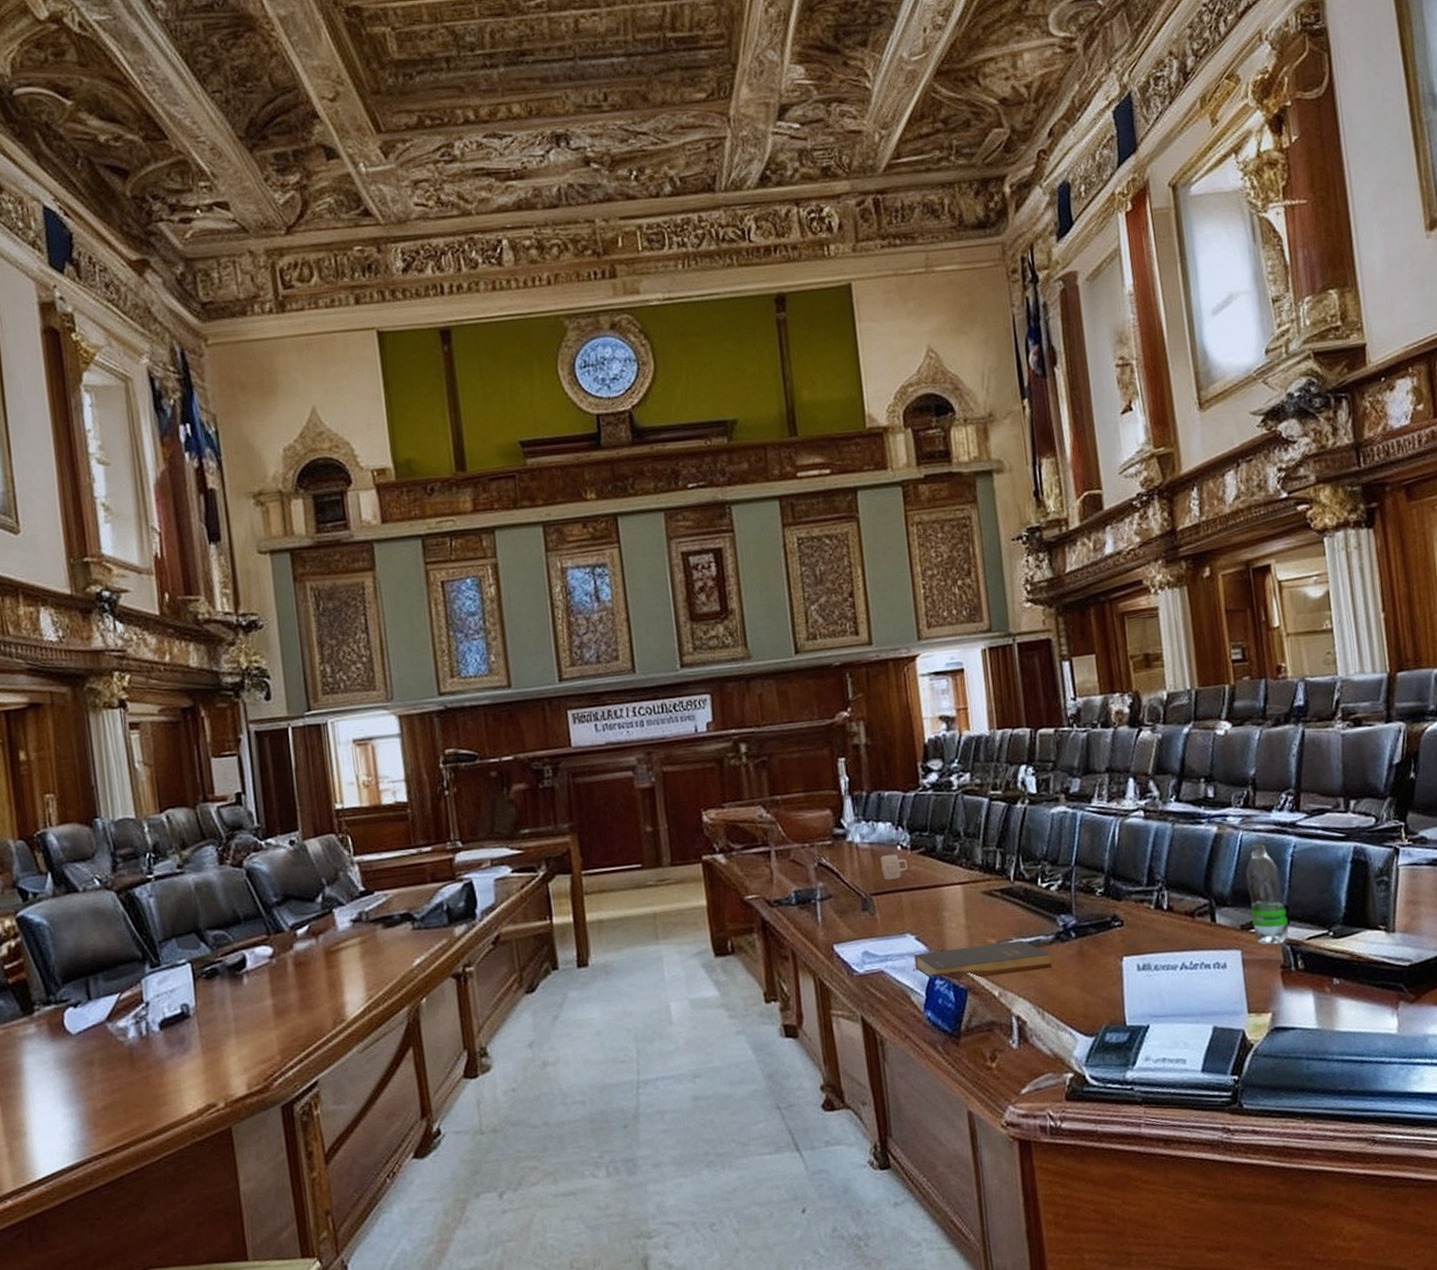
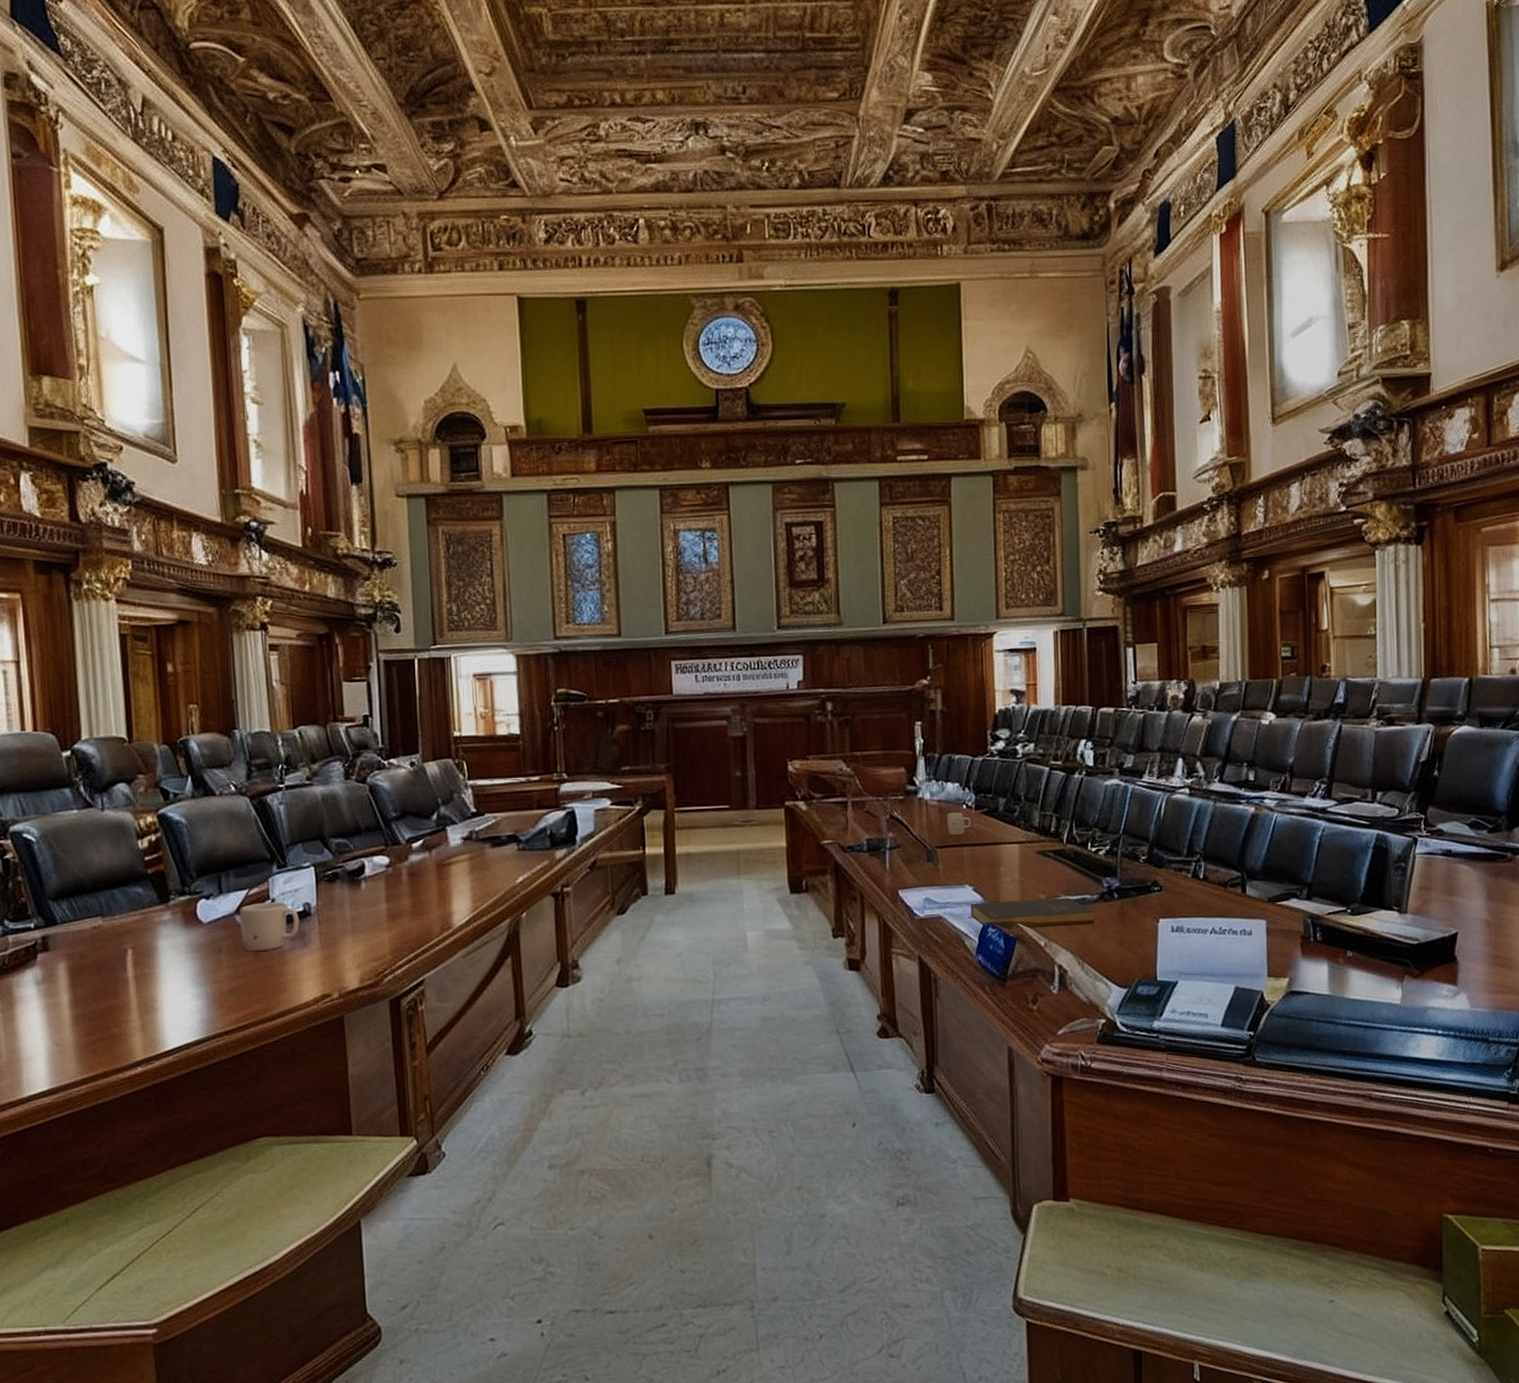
mug: none [111,1005,178,1062] -> present [240,902,300,952]
bottle: present [1246,844,1289,945] -> none [1277,826,1311,917]

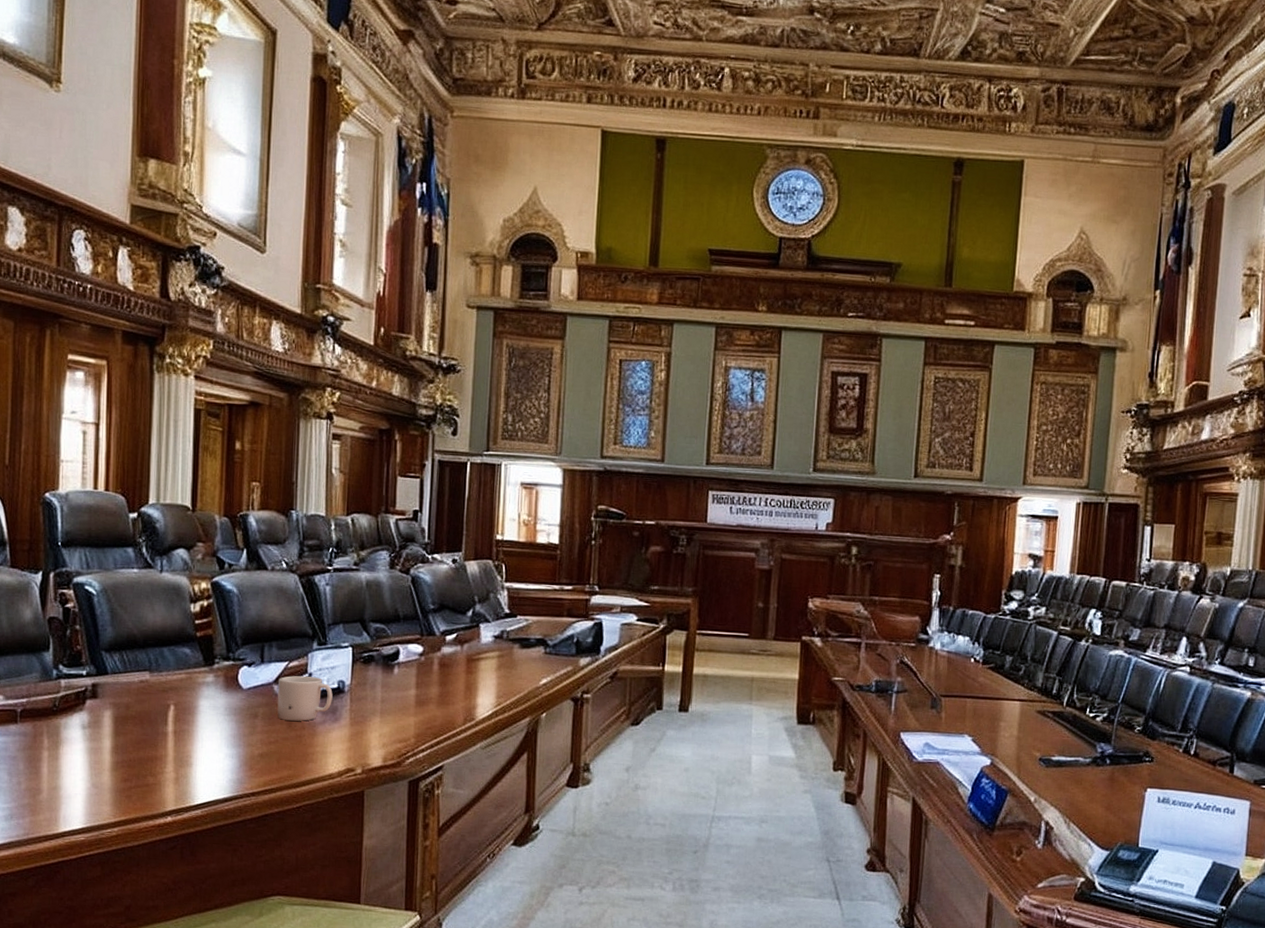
mug: present [947,812,971,835] -> none [954,664,977,687]
book: present [969,897,1095,930] -> none [965,753,1086,787]

